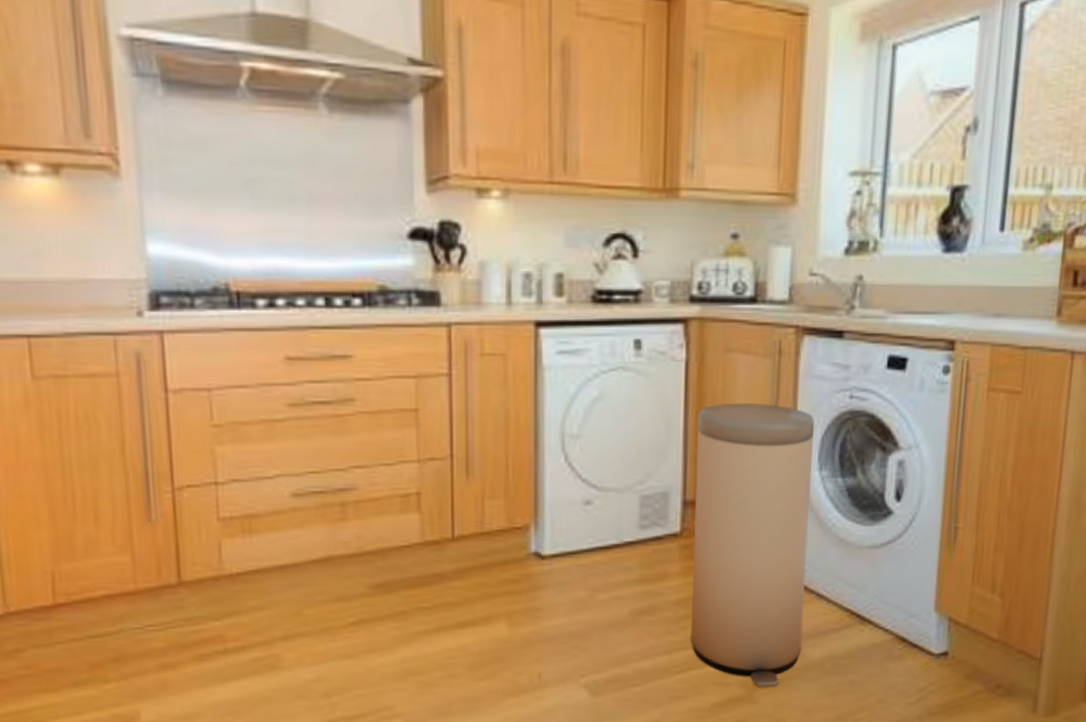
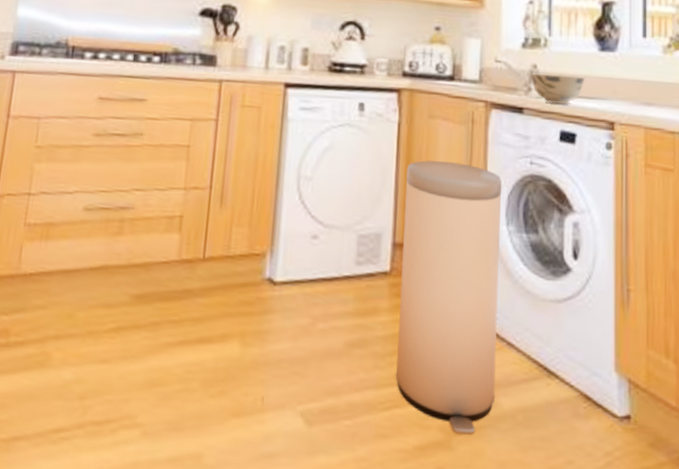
bowl: none [852,286,924,323] -> present [529,73,586,104]

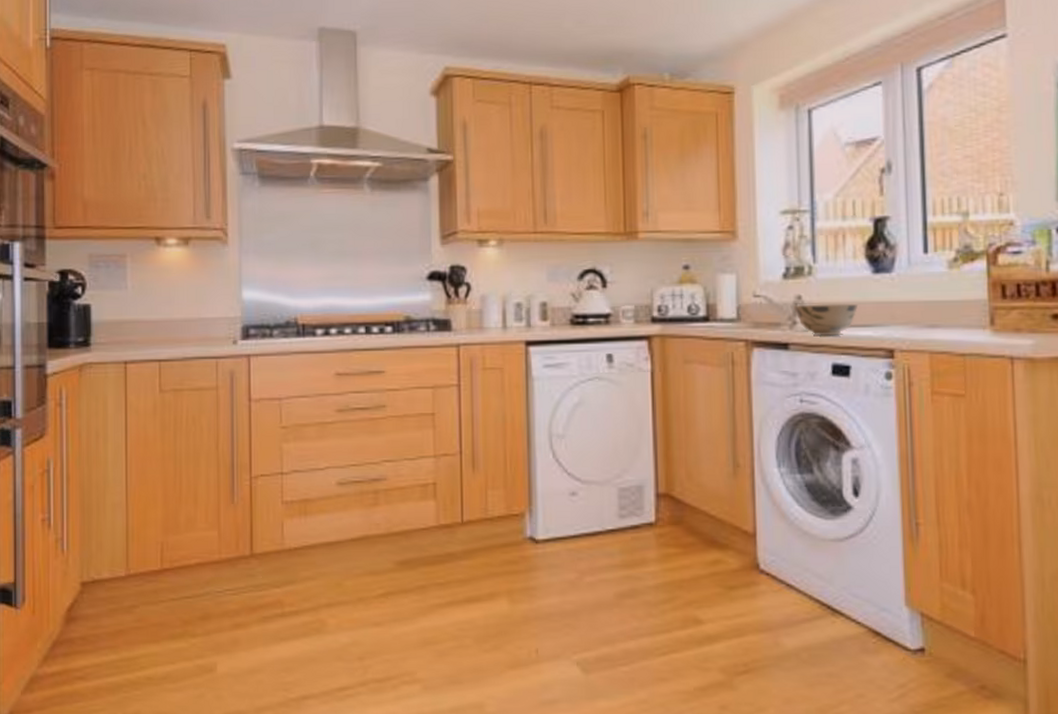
pedal bin: present [396,160,502,436] -> none [664,407,776,676]

